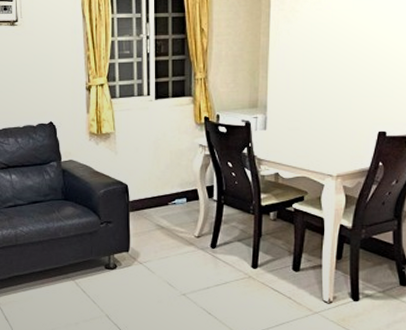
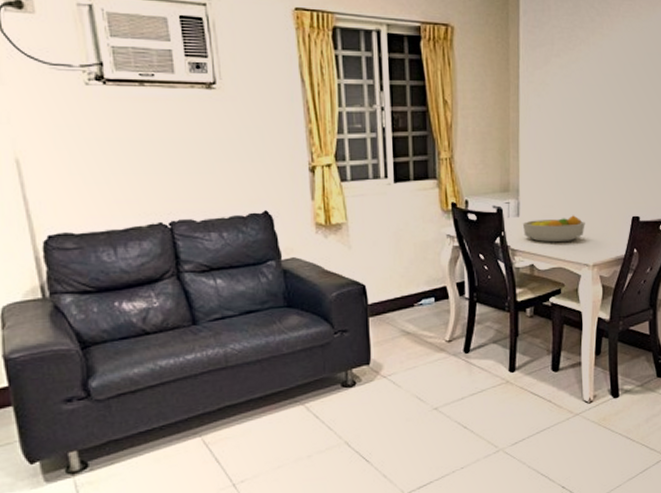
fruit bowl: none [268,129,330,154] -> present [522,215,585,243]

